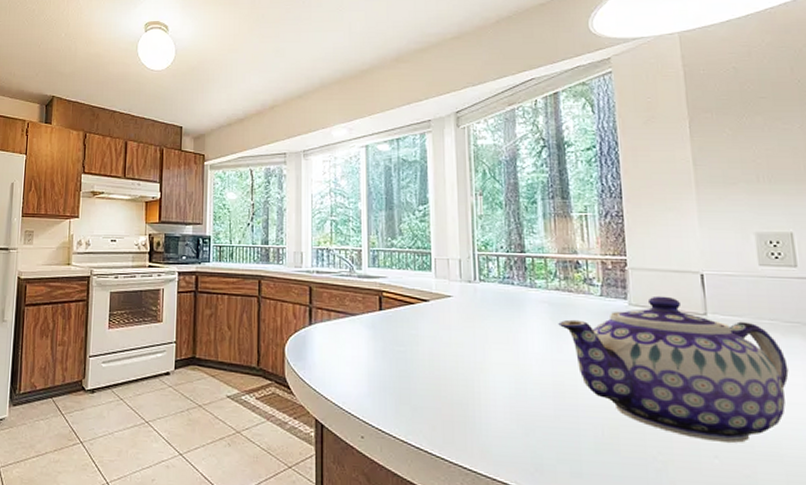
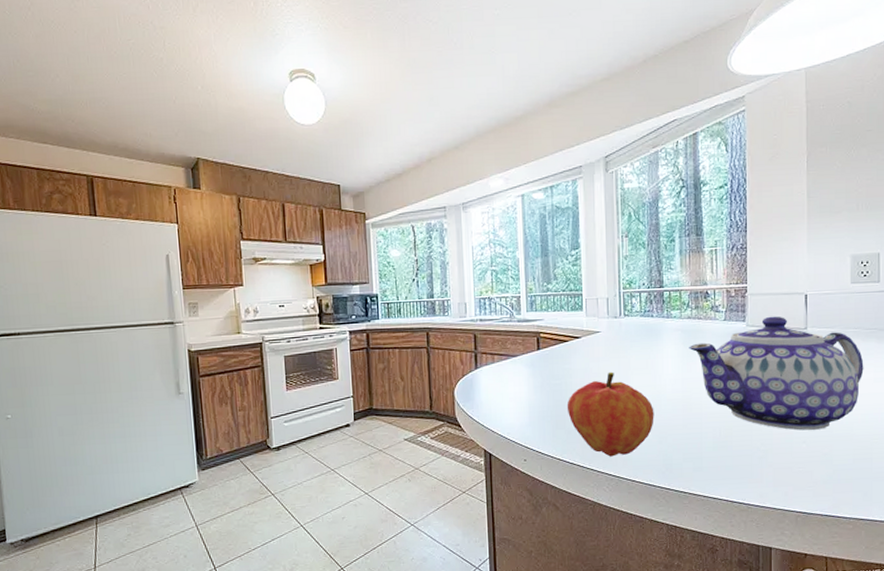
fruit: none [412,343,519,446] -> present [566,371,654,457]

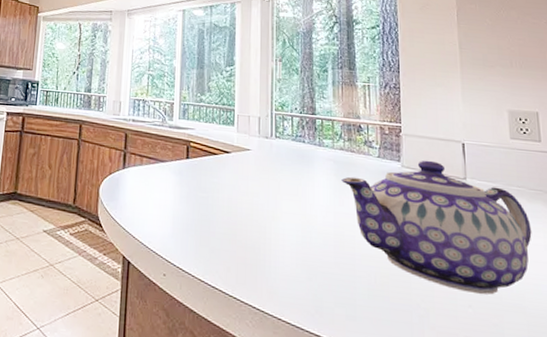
fruit: present [566,371,654,457] -> none [212,193,304,288]

